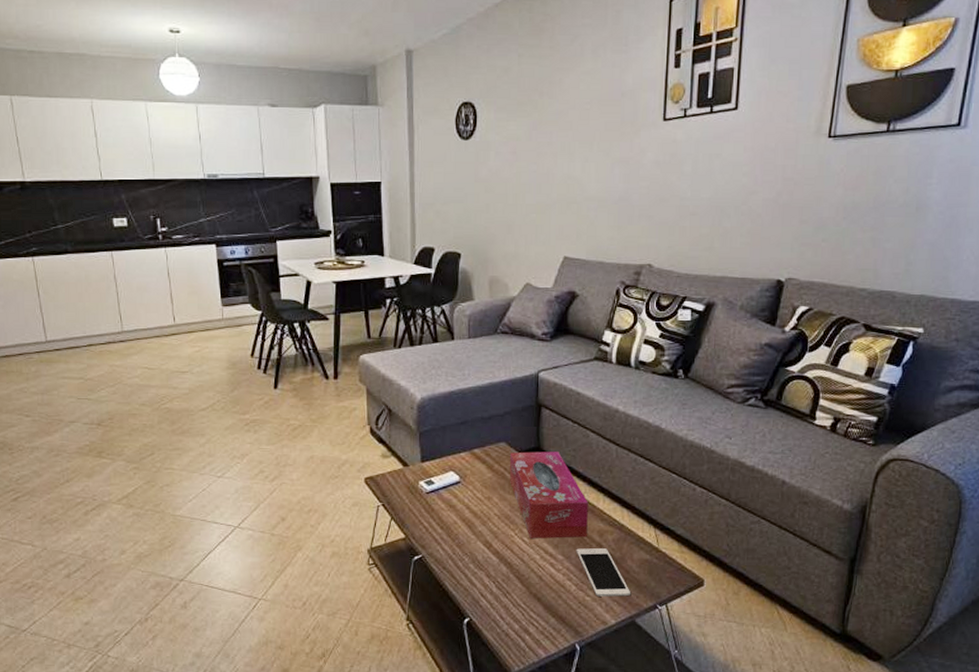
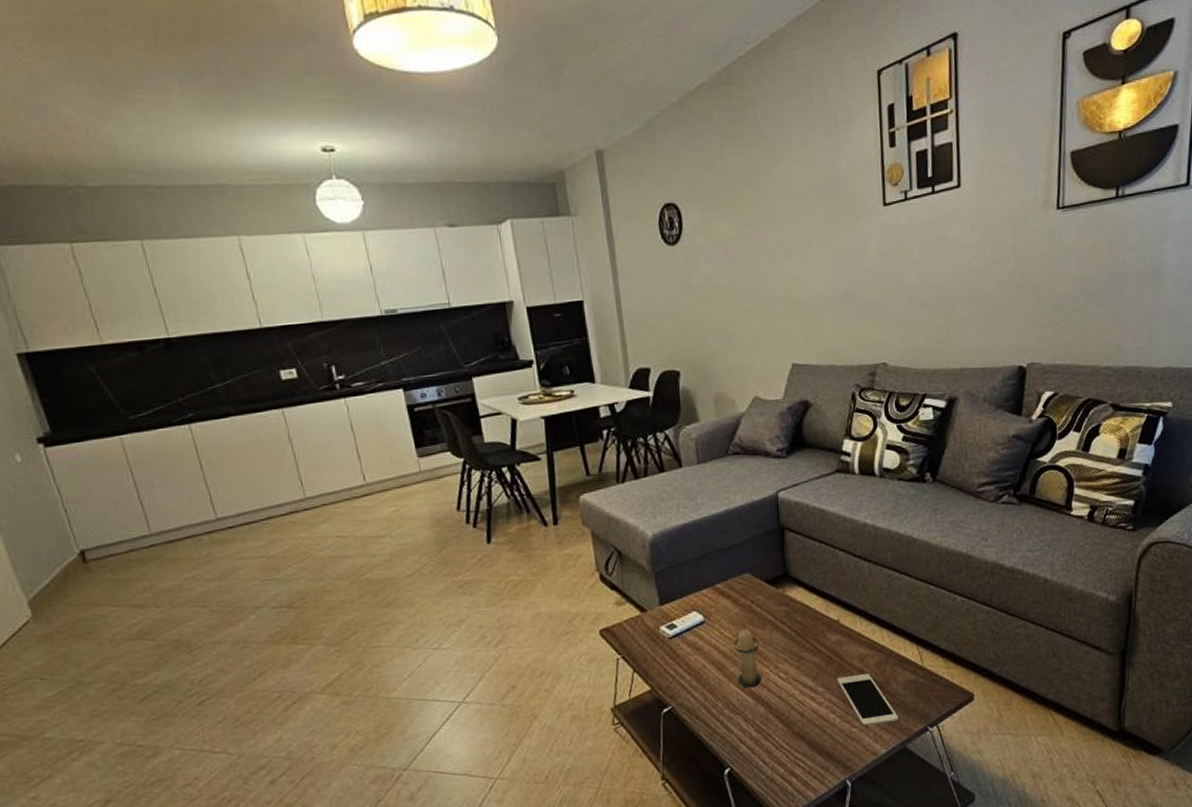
candle: none [483,490,508,548] -> present [733,626,763,688]
tissue box: present [509,451,588,538] -> none [755,576,847,673]

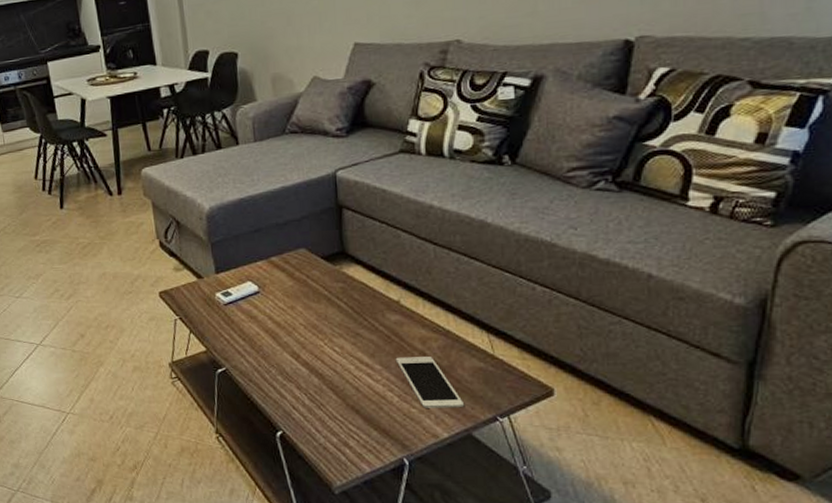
candle: present [733,626,763,688] -> none [287,299,317,359]

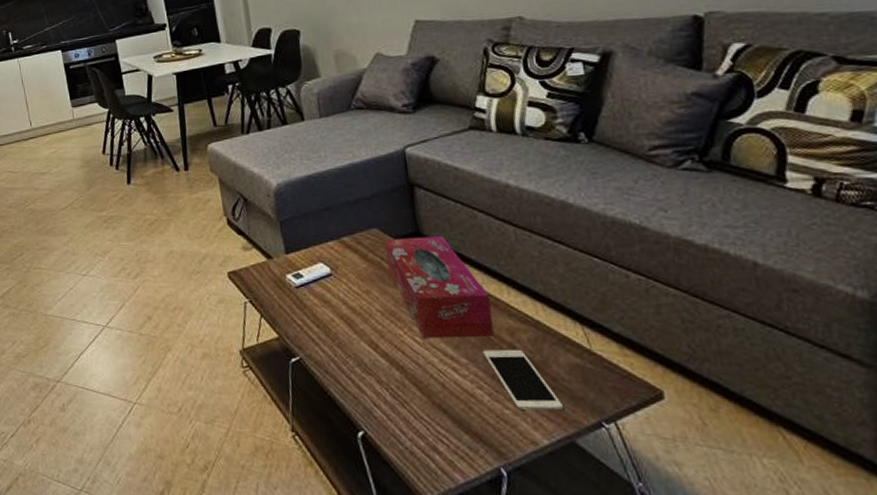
tissue box: none [311,255,407,348] -> present [384,236,494,338]

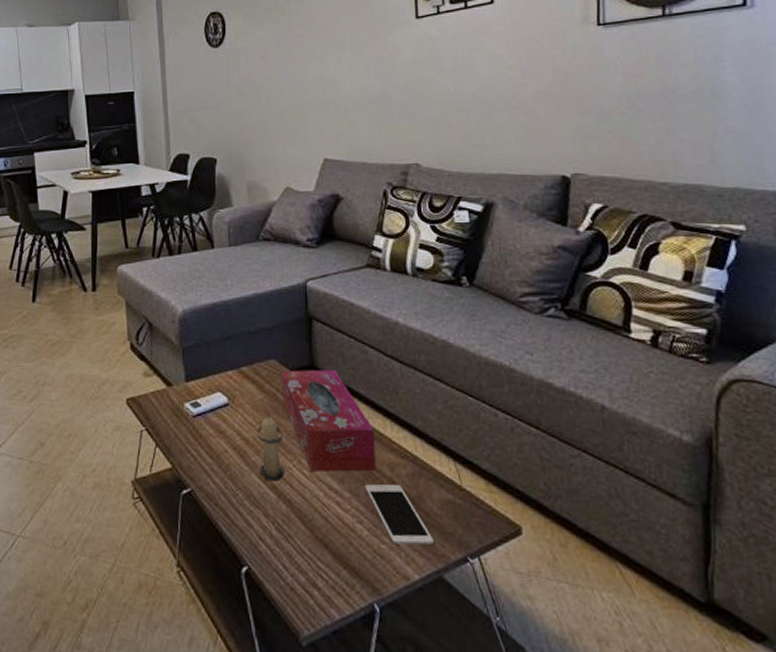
candle: none [362,283,396,349] -> present [256,414,286,482]

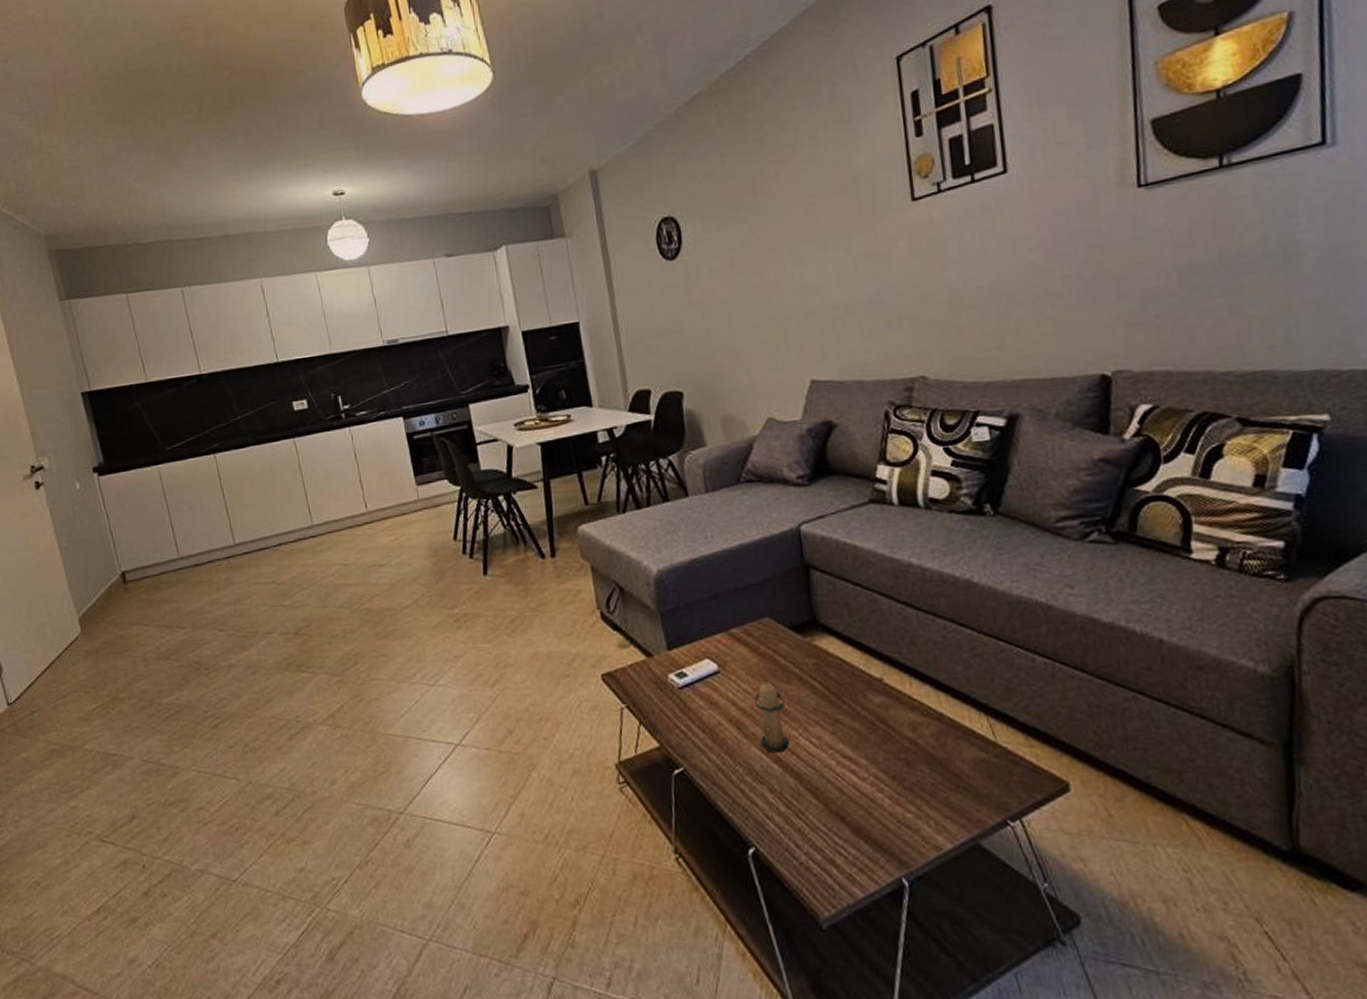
tissue box: present [281,370,376,472] -> none [777,624,896,739]
cell phone: present [364,484,434,546] -> none [883,747,967,812]

